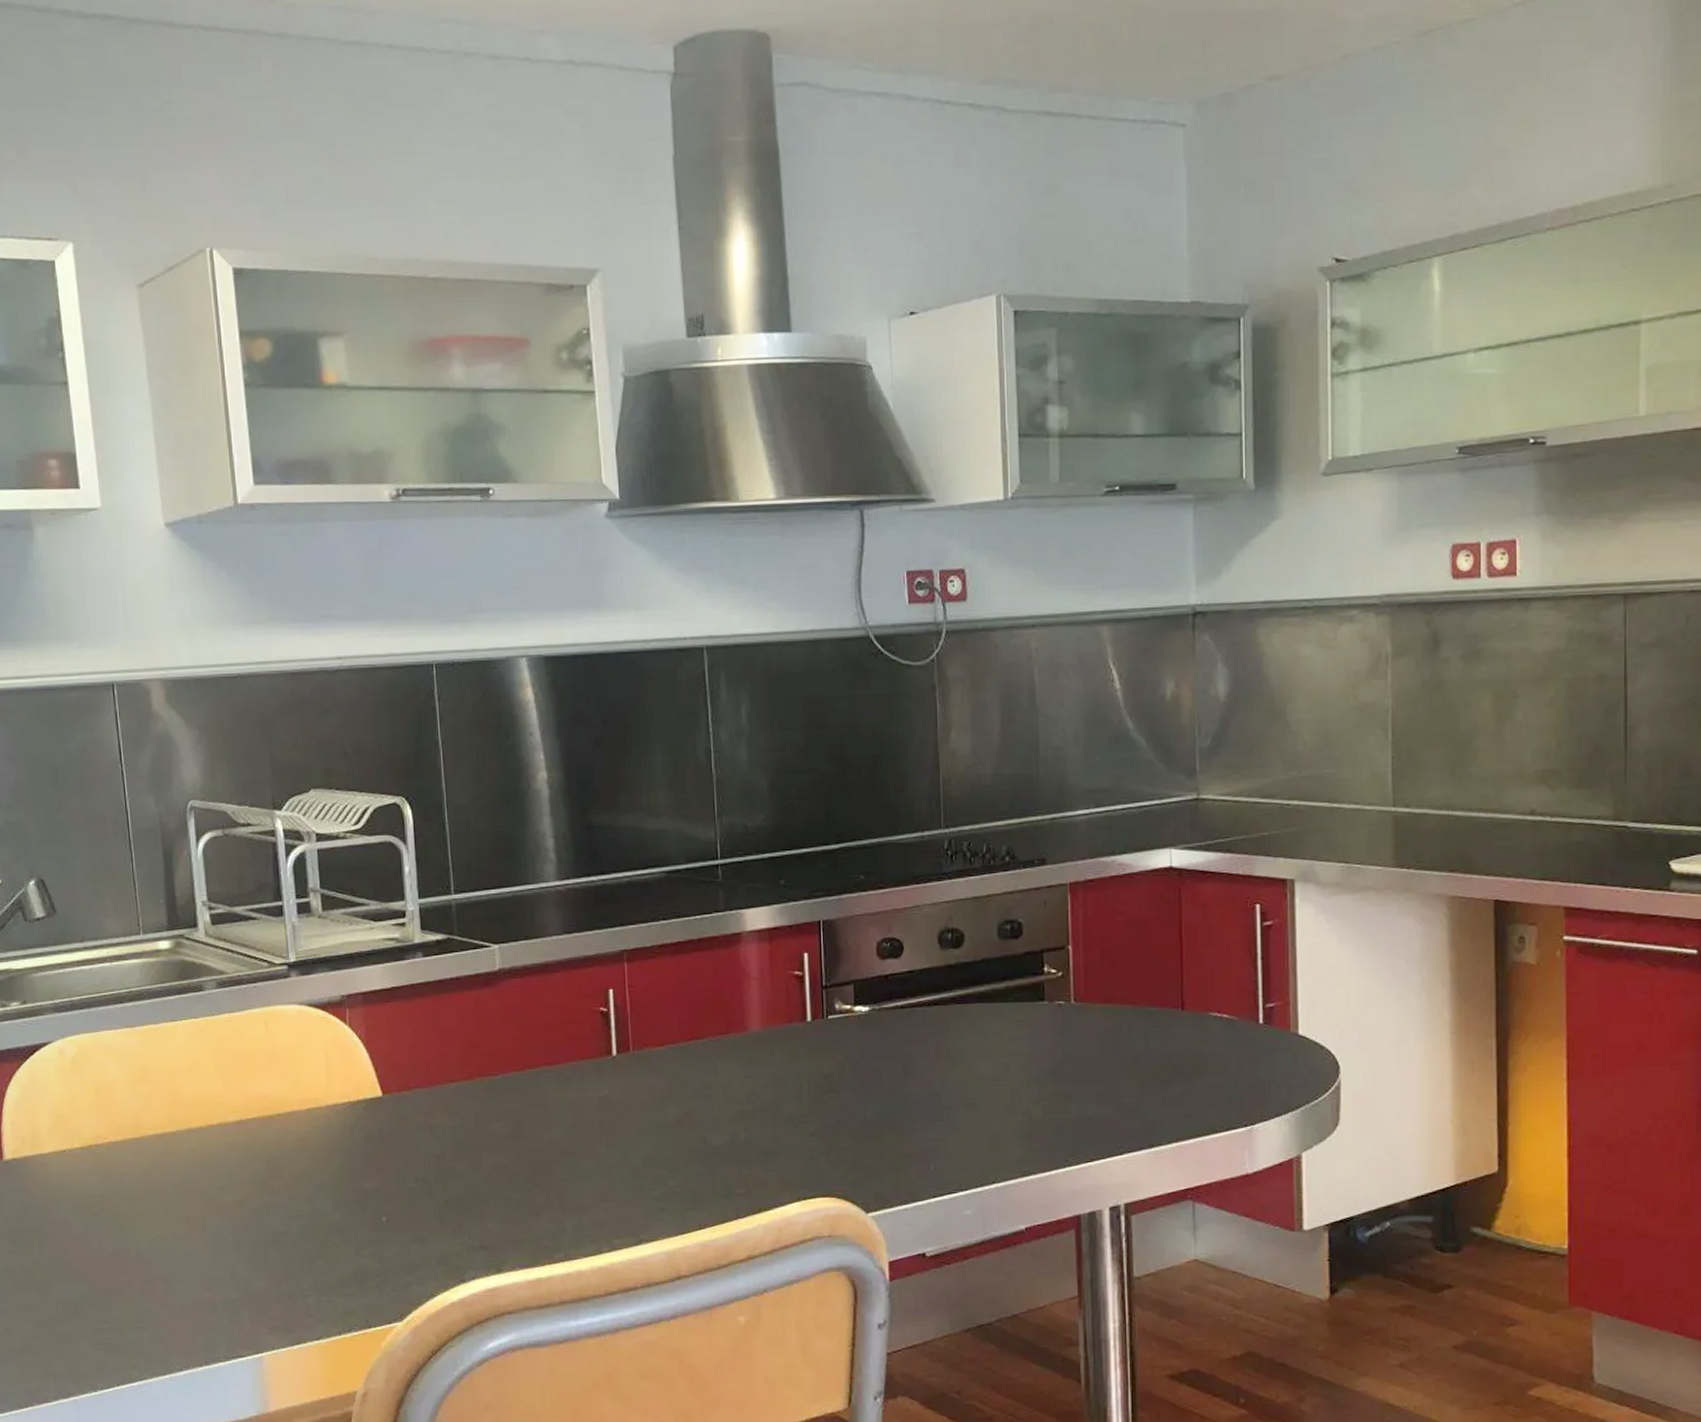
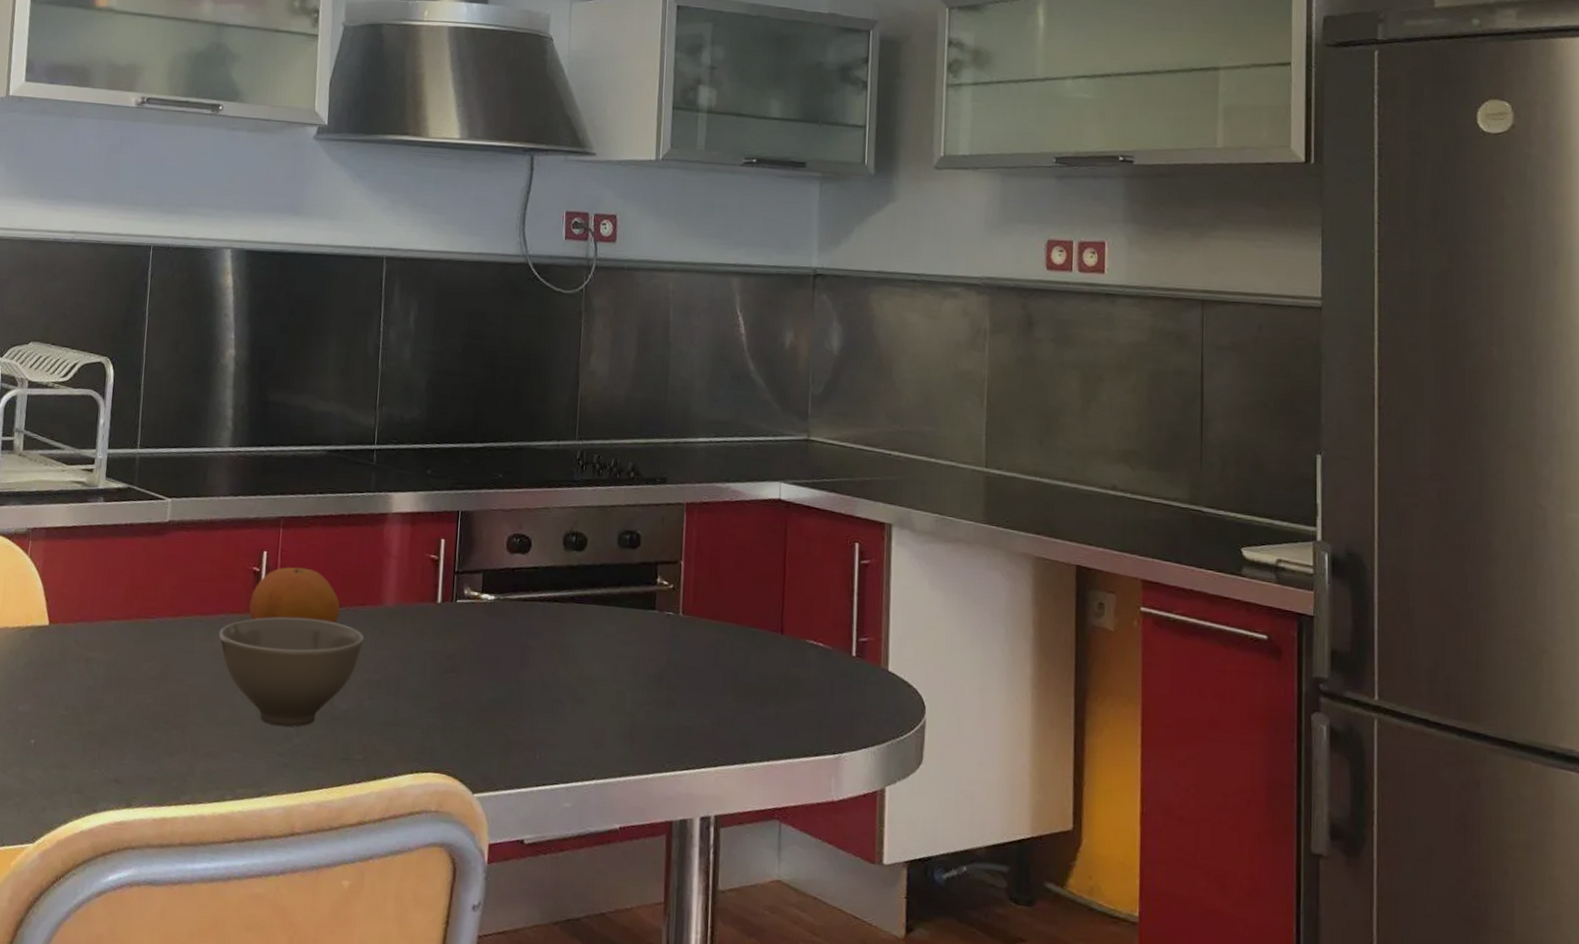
bowl: none [571,1054,732,1171] -> present [219,617,365,727]
fruit: none [601,1001,702,1064] -> present [249,567,341,624]

